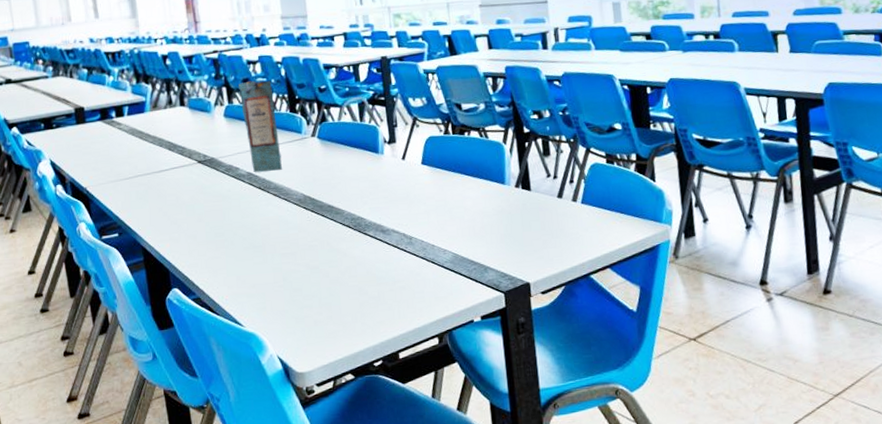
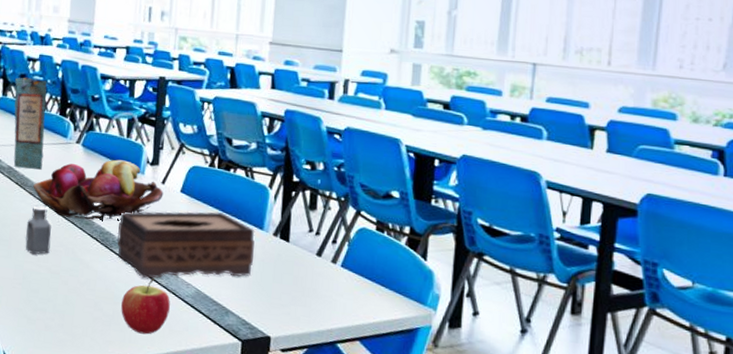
fruit basket: none [276,144,406,211] -> present [33,159,164,221]
saltshaker: none [277,205,305,255] -> present [25,206,51,255]
tissue box: none [368,176,502,255] -> present [117,211,255,279]
apple: none [384,251,432,308] -> present [121,277,170,335]

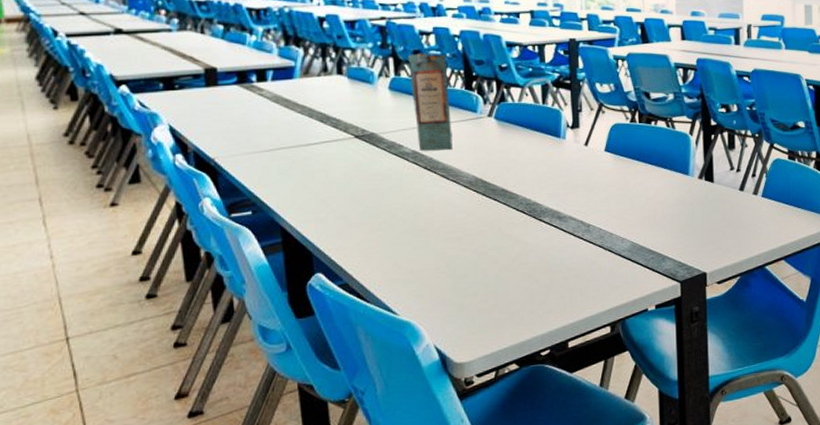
saltshaker: present [25,206,51,255] -> none [443,187,473,240]
fruit basket: present [33,159,164,221] -> none [445,127,588,195]
tissue box: present [117,211,255,279] -> none [544,165,684,242]
apple: present [121,277,170,335] -> none [558,239,608,296]

